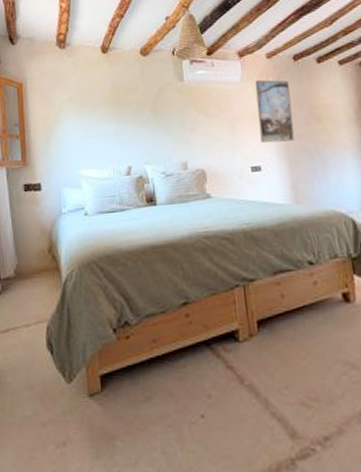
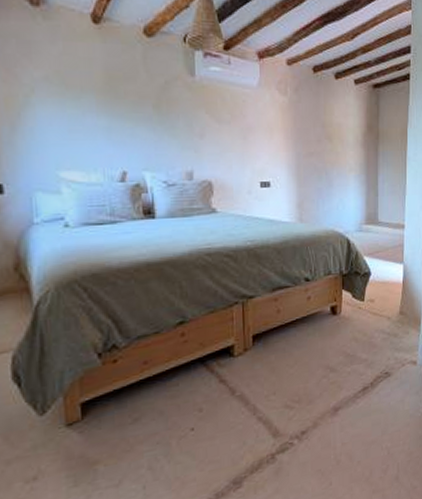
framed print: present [254,80,295,143] -> none [272,89,306,158]

